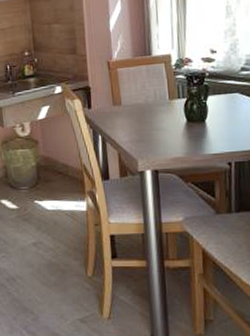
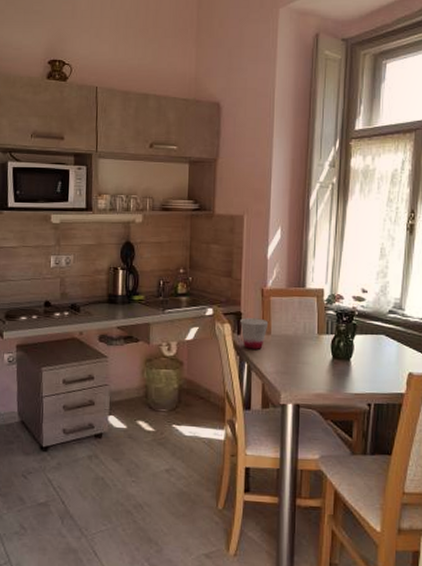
cup: none [89,90,119,122] -> present [240,318,269,349]

